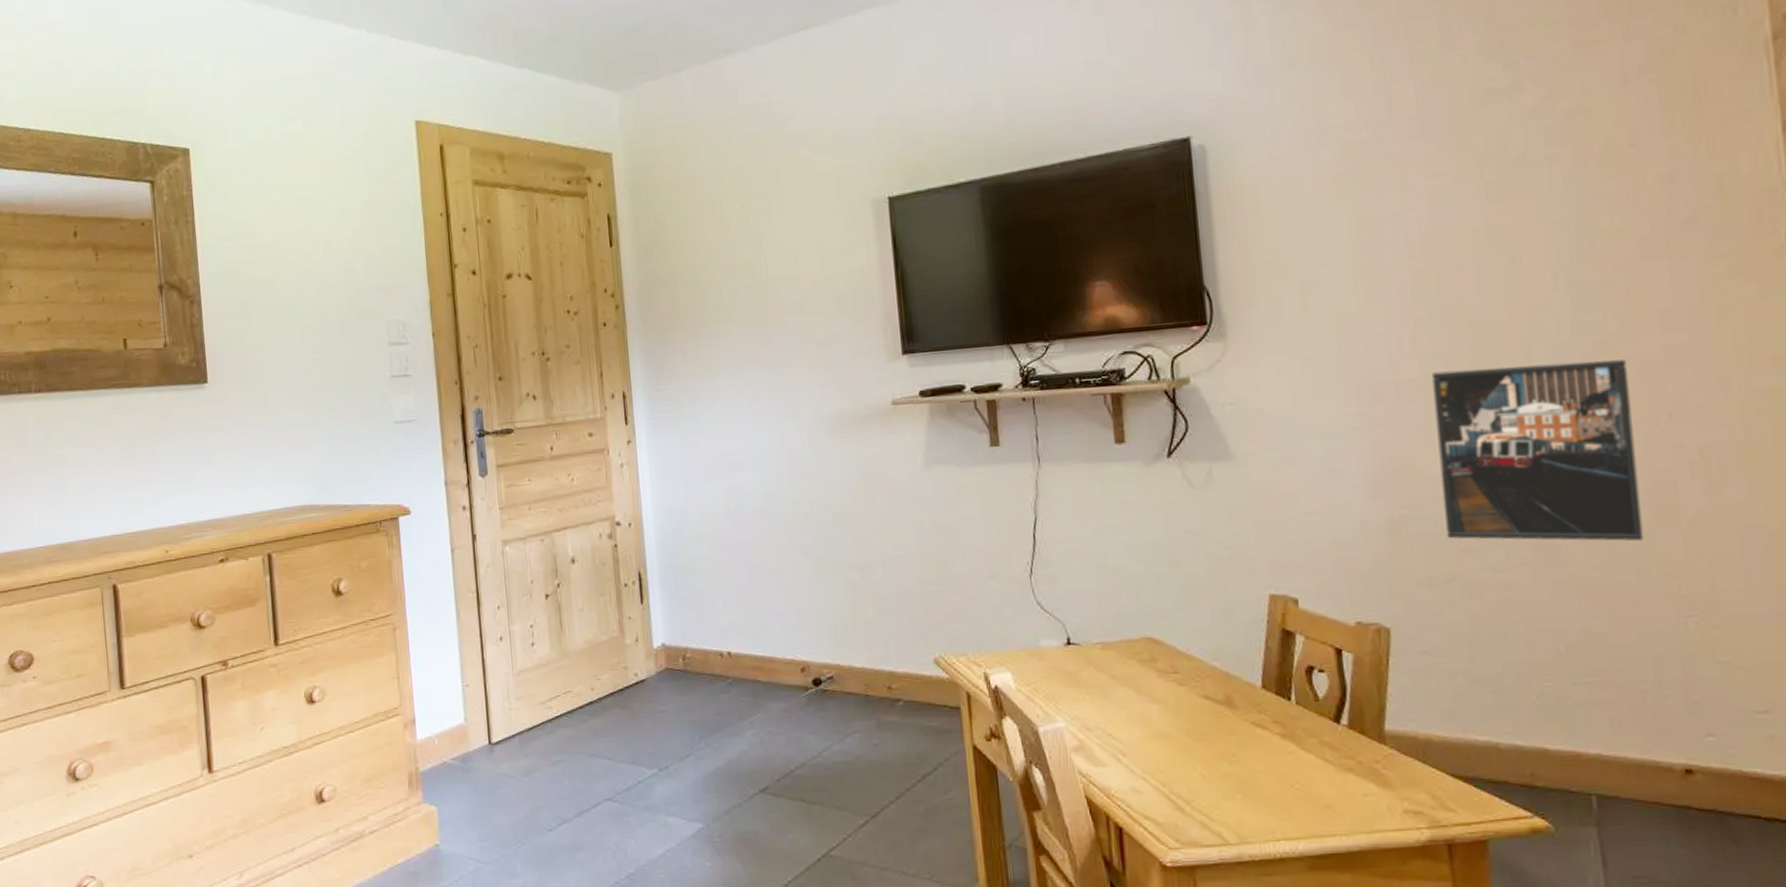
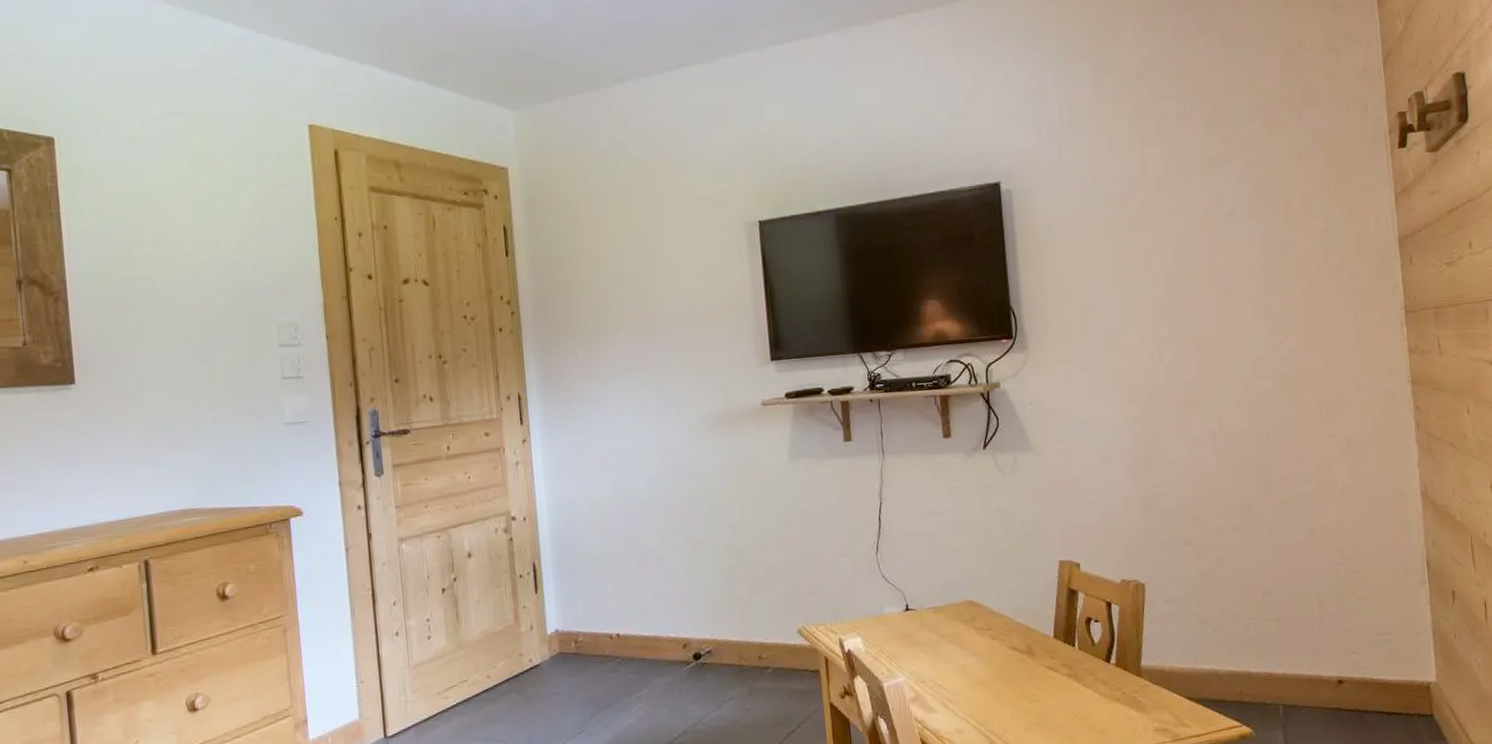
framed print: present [1431,359,1644,542] -> none [1172,370,1312,511]

